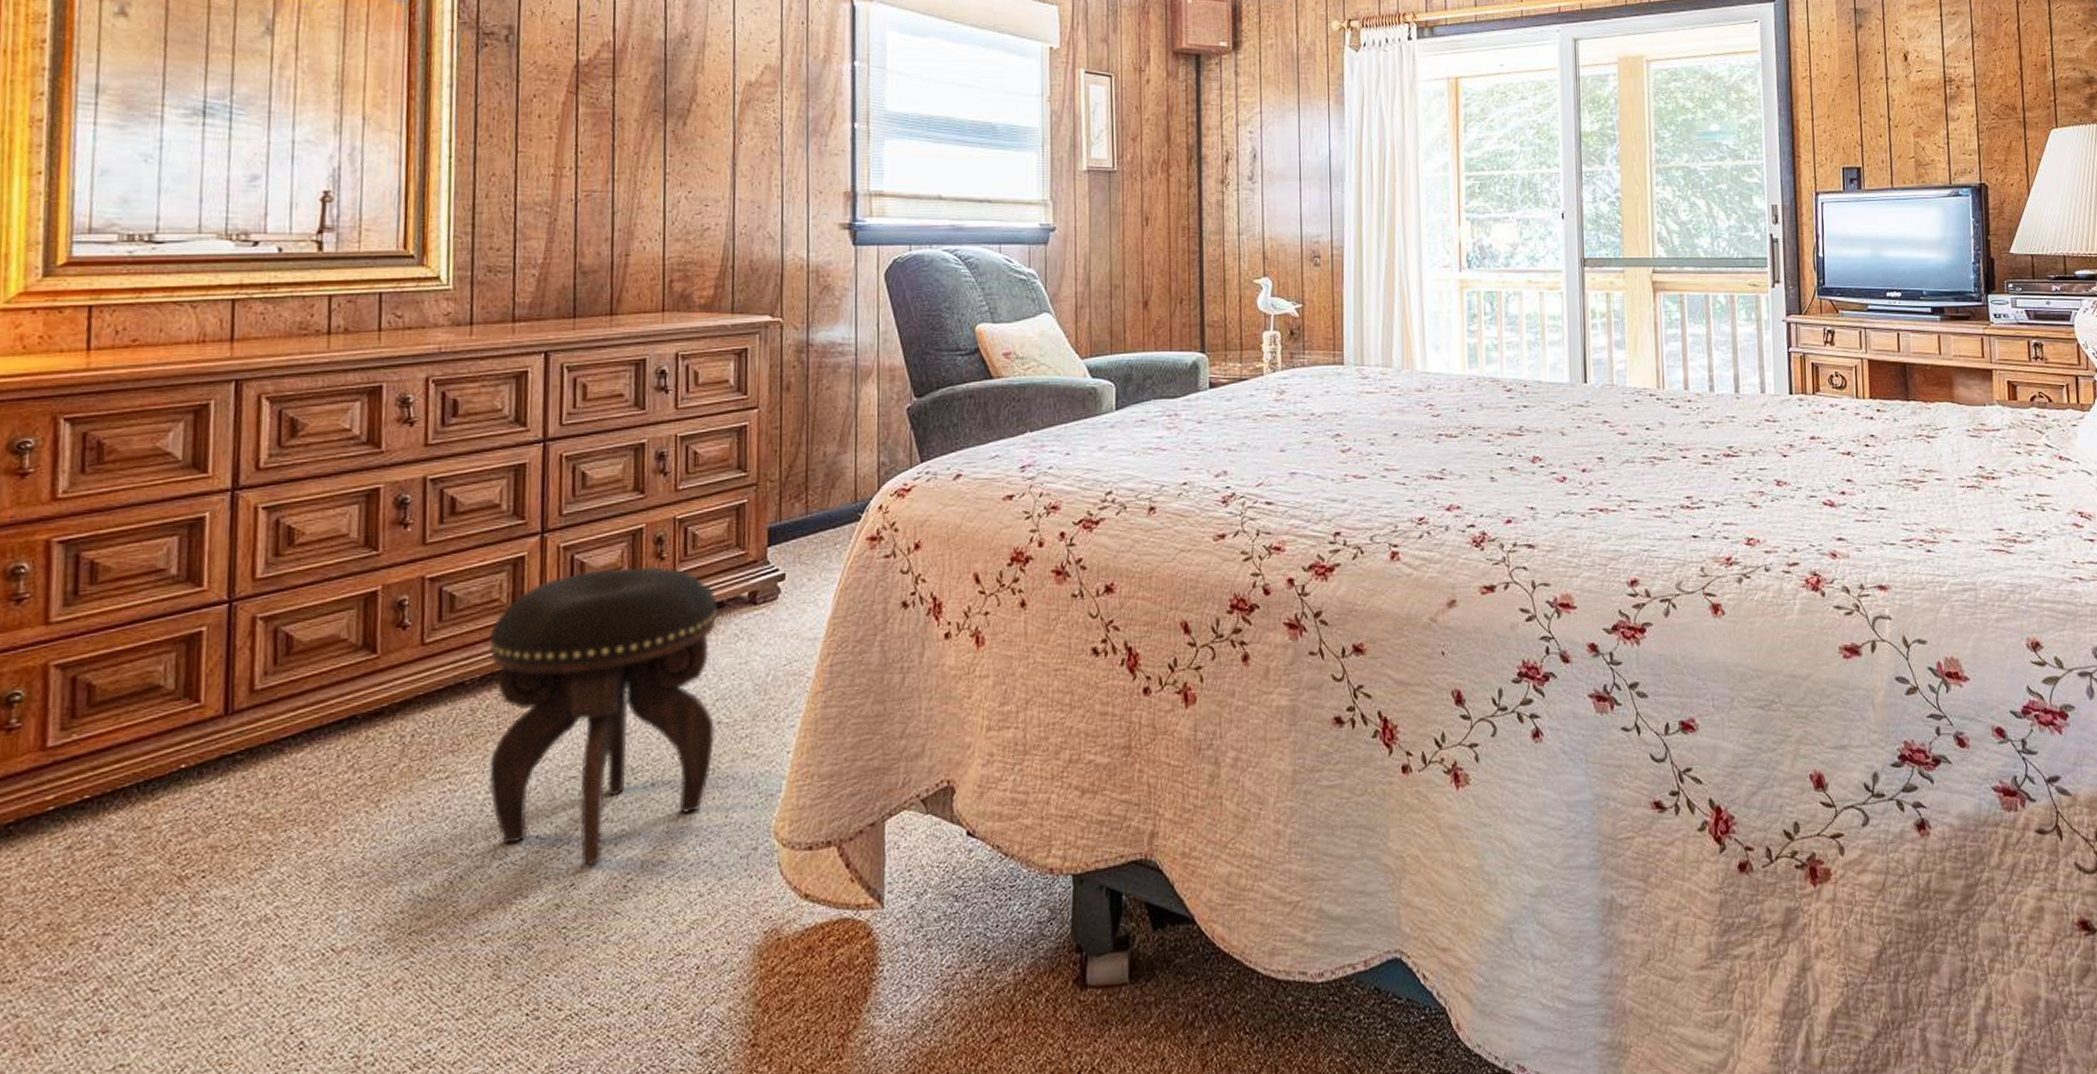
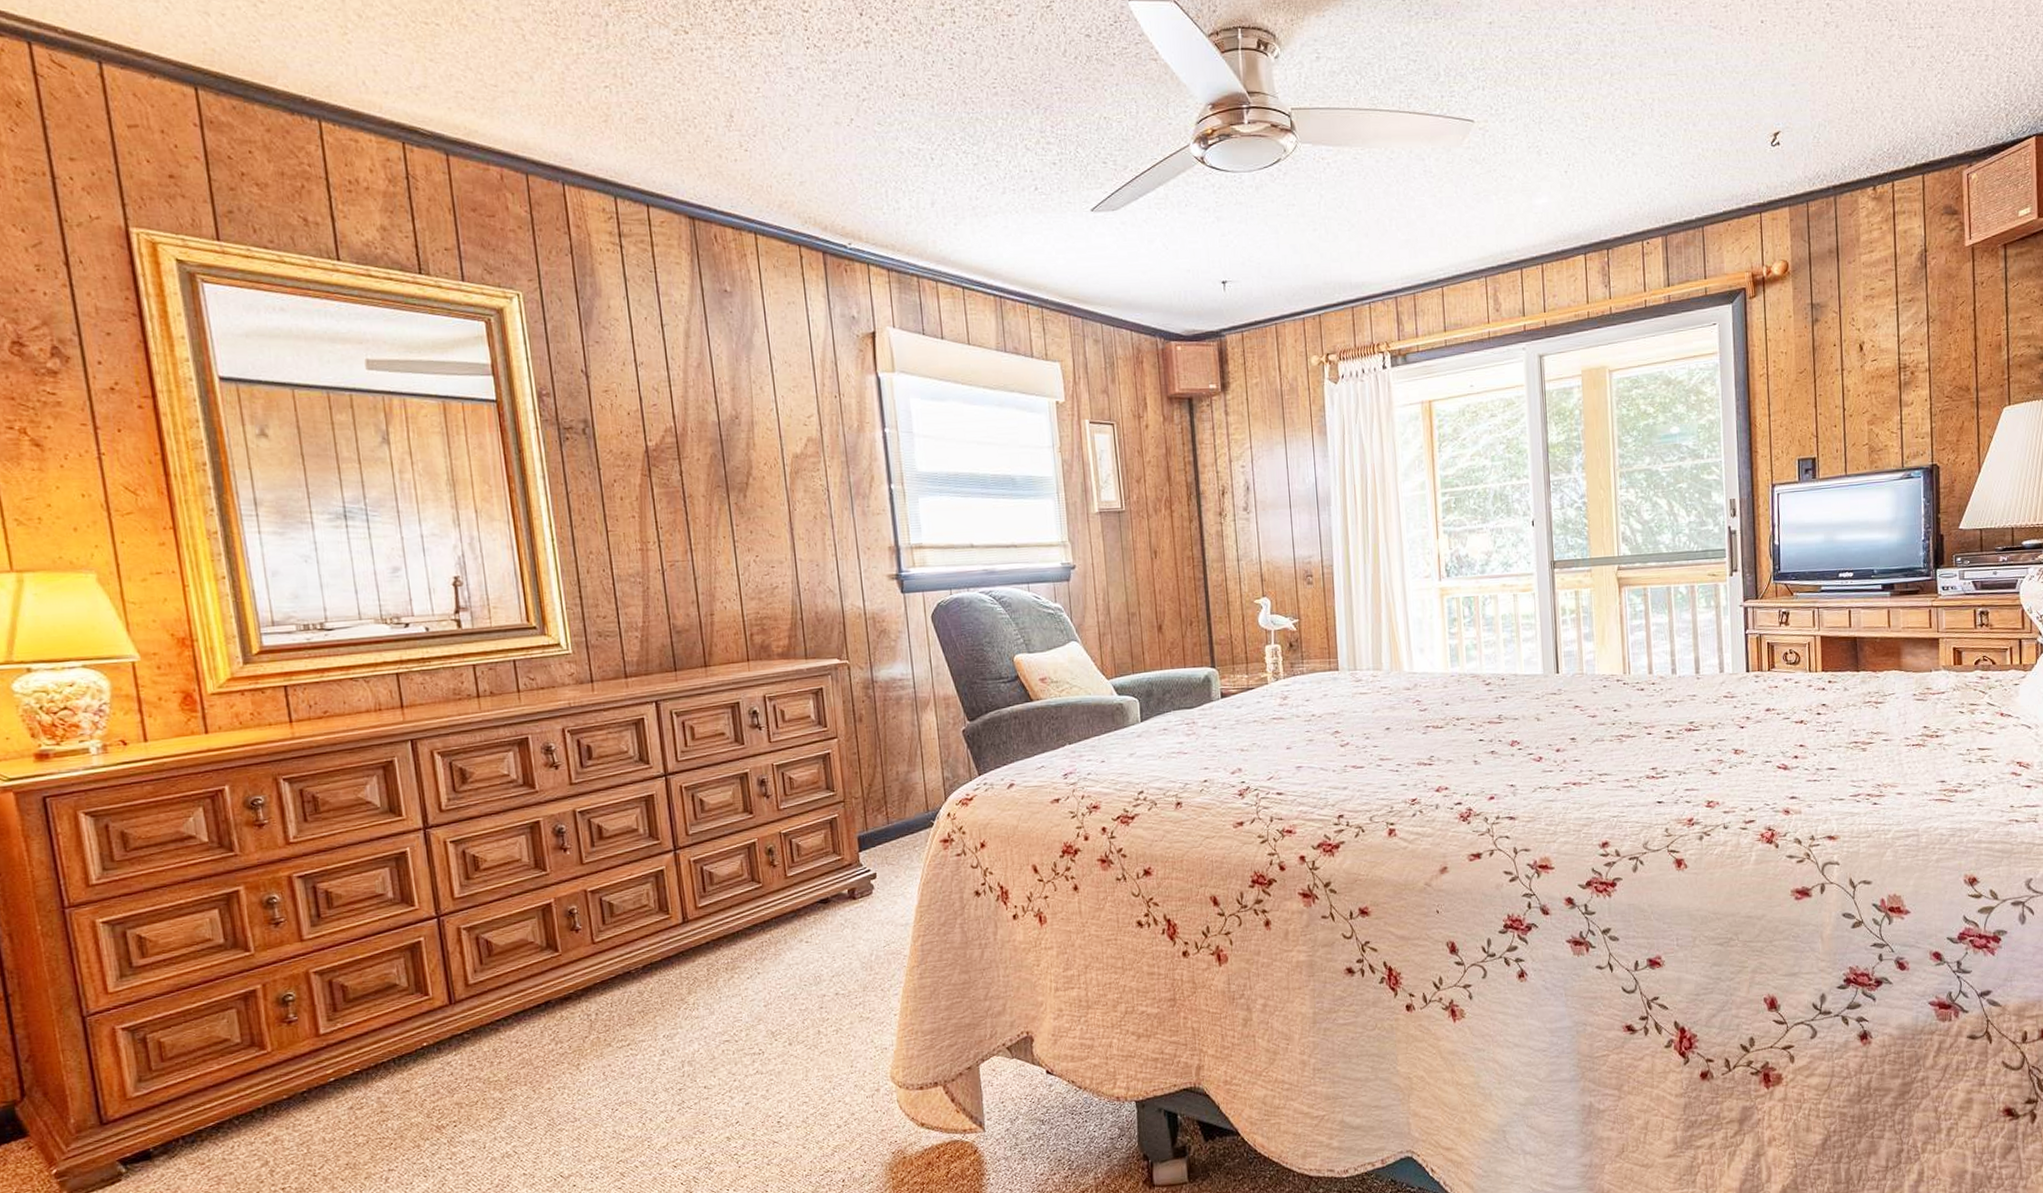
footstool: present [489,566,717,865] -> none [644,872,835,1107]

